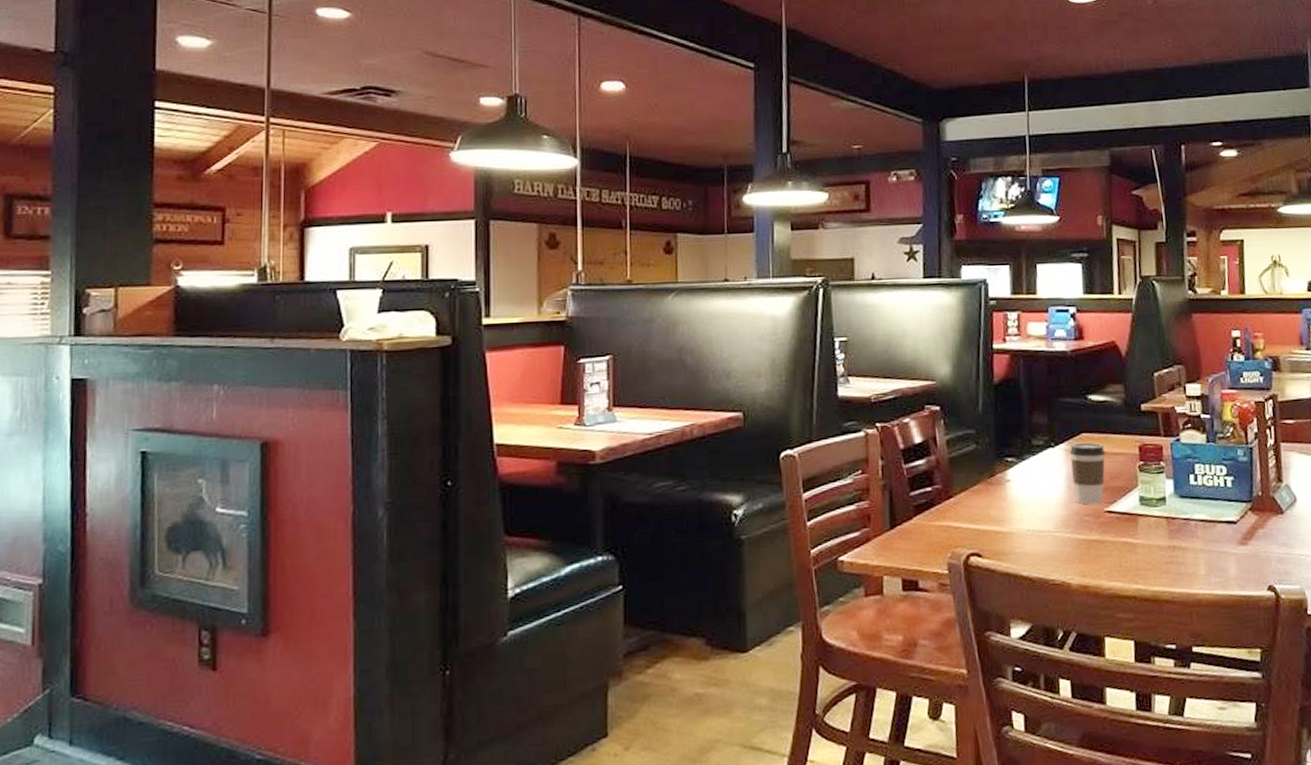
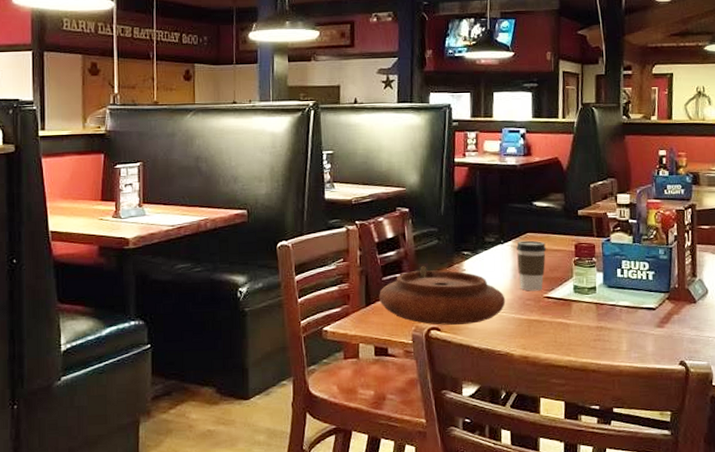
plate: none [906,477,1060,550] -> present [379,266,506,325]

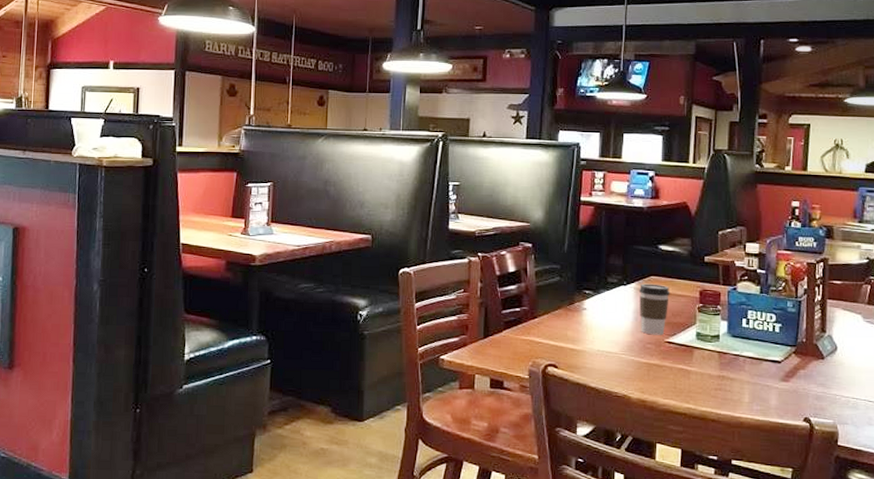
plate: present [379,266,506,325] -> none [497,302,626,363]

